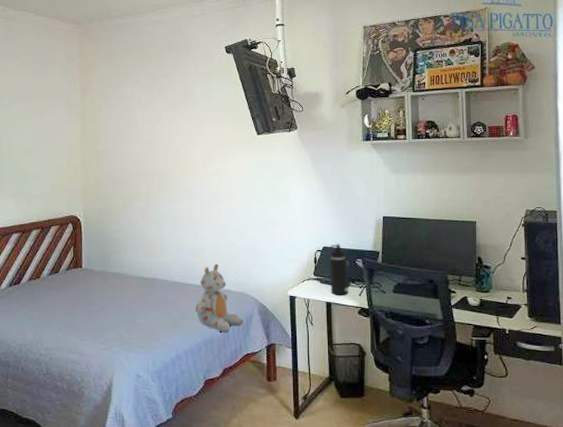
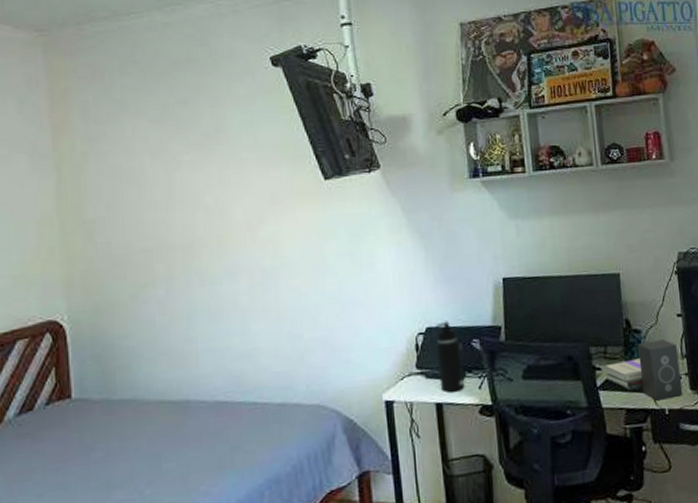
stuffed bear: present [194,264,243,334] -> none [249,368,322,467]
books: none [458,288,490,312] -> present [604,358,644,391]
speaker: none [487,276,522,322] -> present [638,339,683,401]

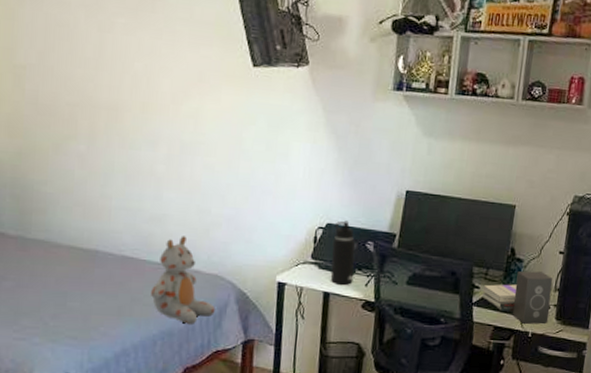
stuffed bear: none [249,368,322,467] -> present [150,236,215,326]

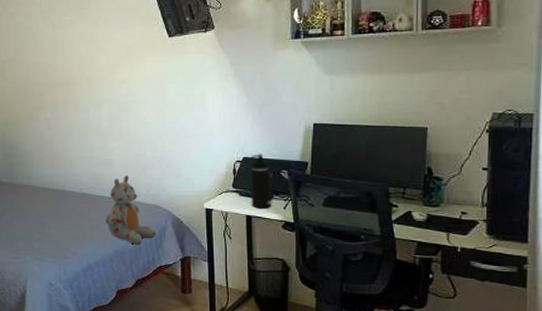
books: present [482,284,517,311] -> none [401,202,439,228]
speaker: present [513,271,553,324] -> none [436,188,479,239]

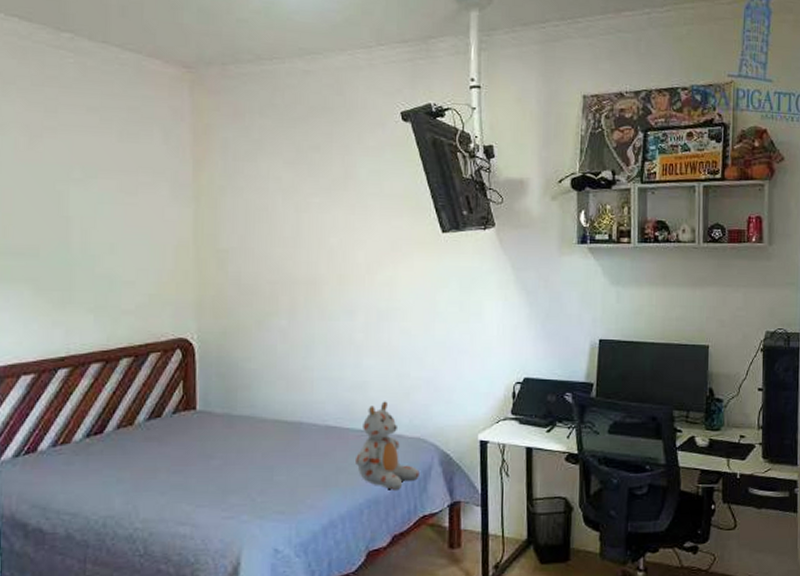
water bottle: present [250,154,272,209] -> none [531,374,555,438]

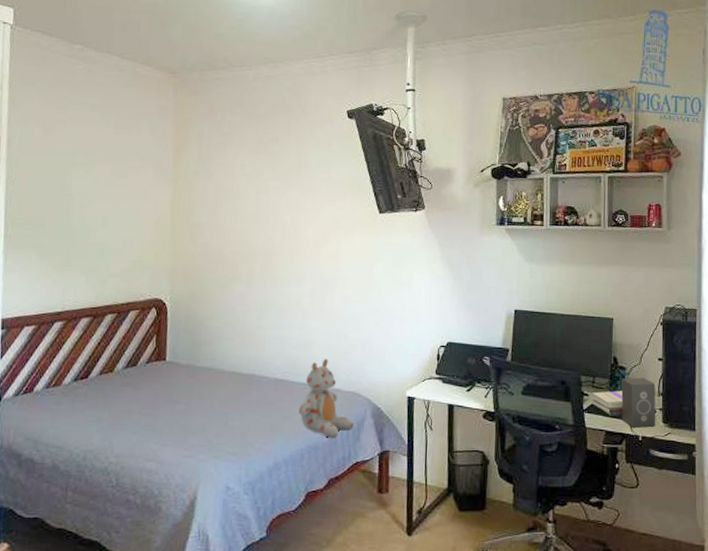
books: none [685,425,720,453] -> present [591,390,623,416]
speaker: none [718,410,756,465] -> present [621,377,656,428]

